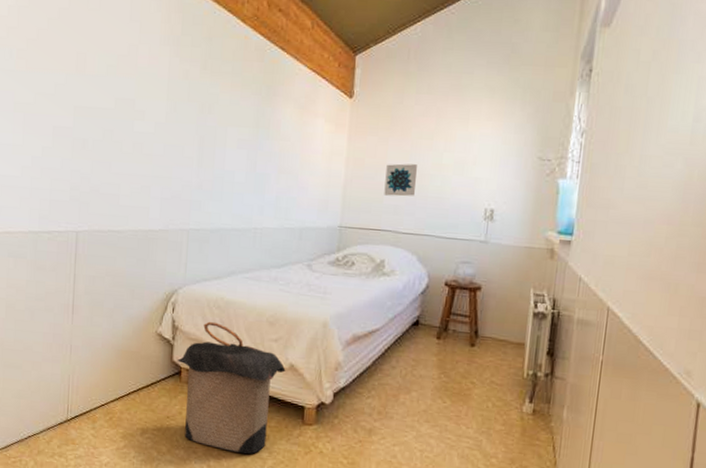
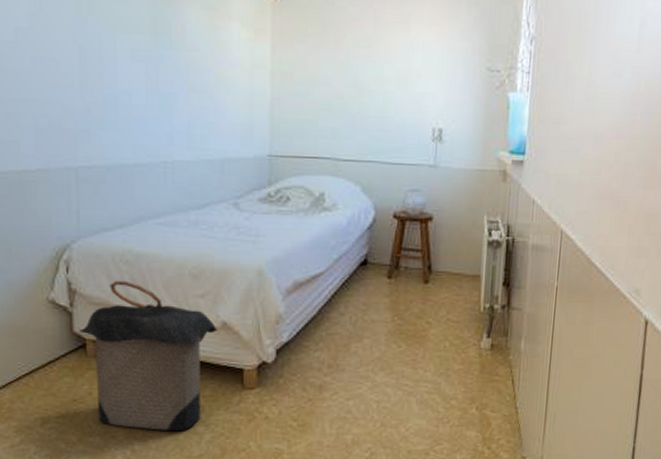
wall art: present [384,163,417,197] -> none [319,77,355,117]

